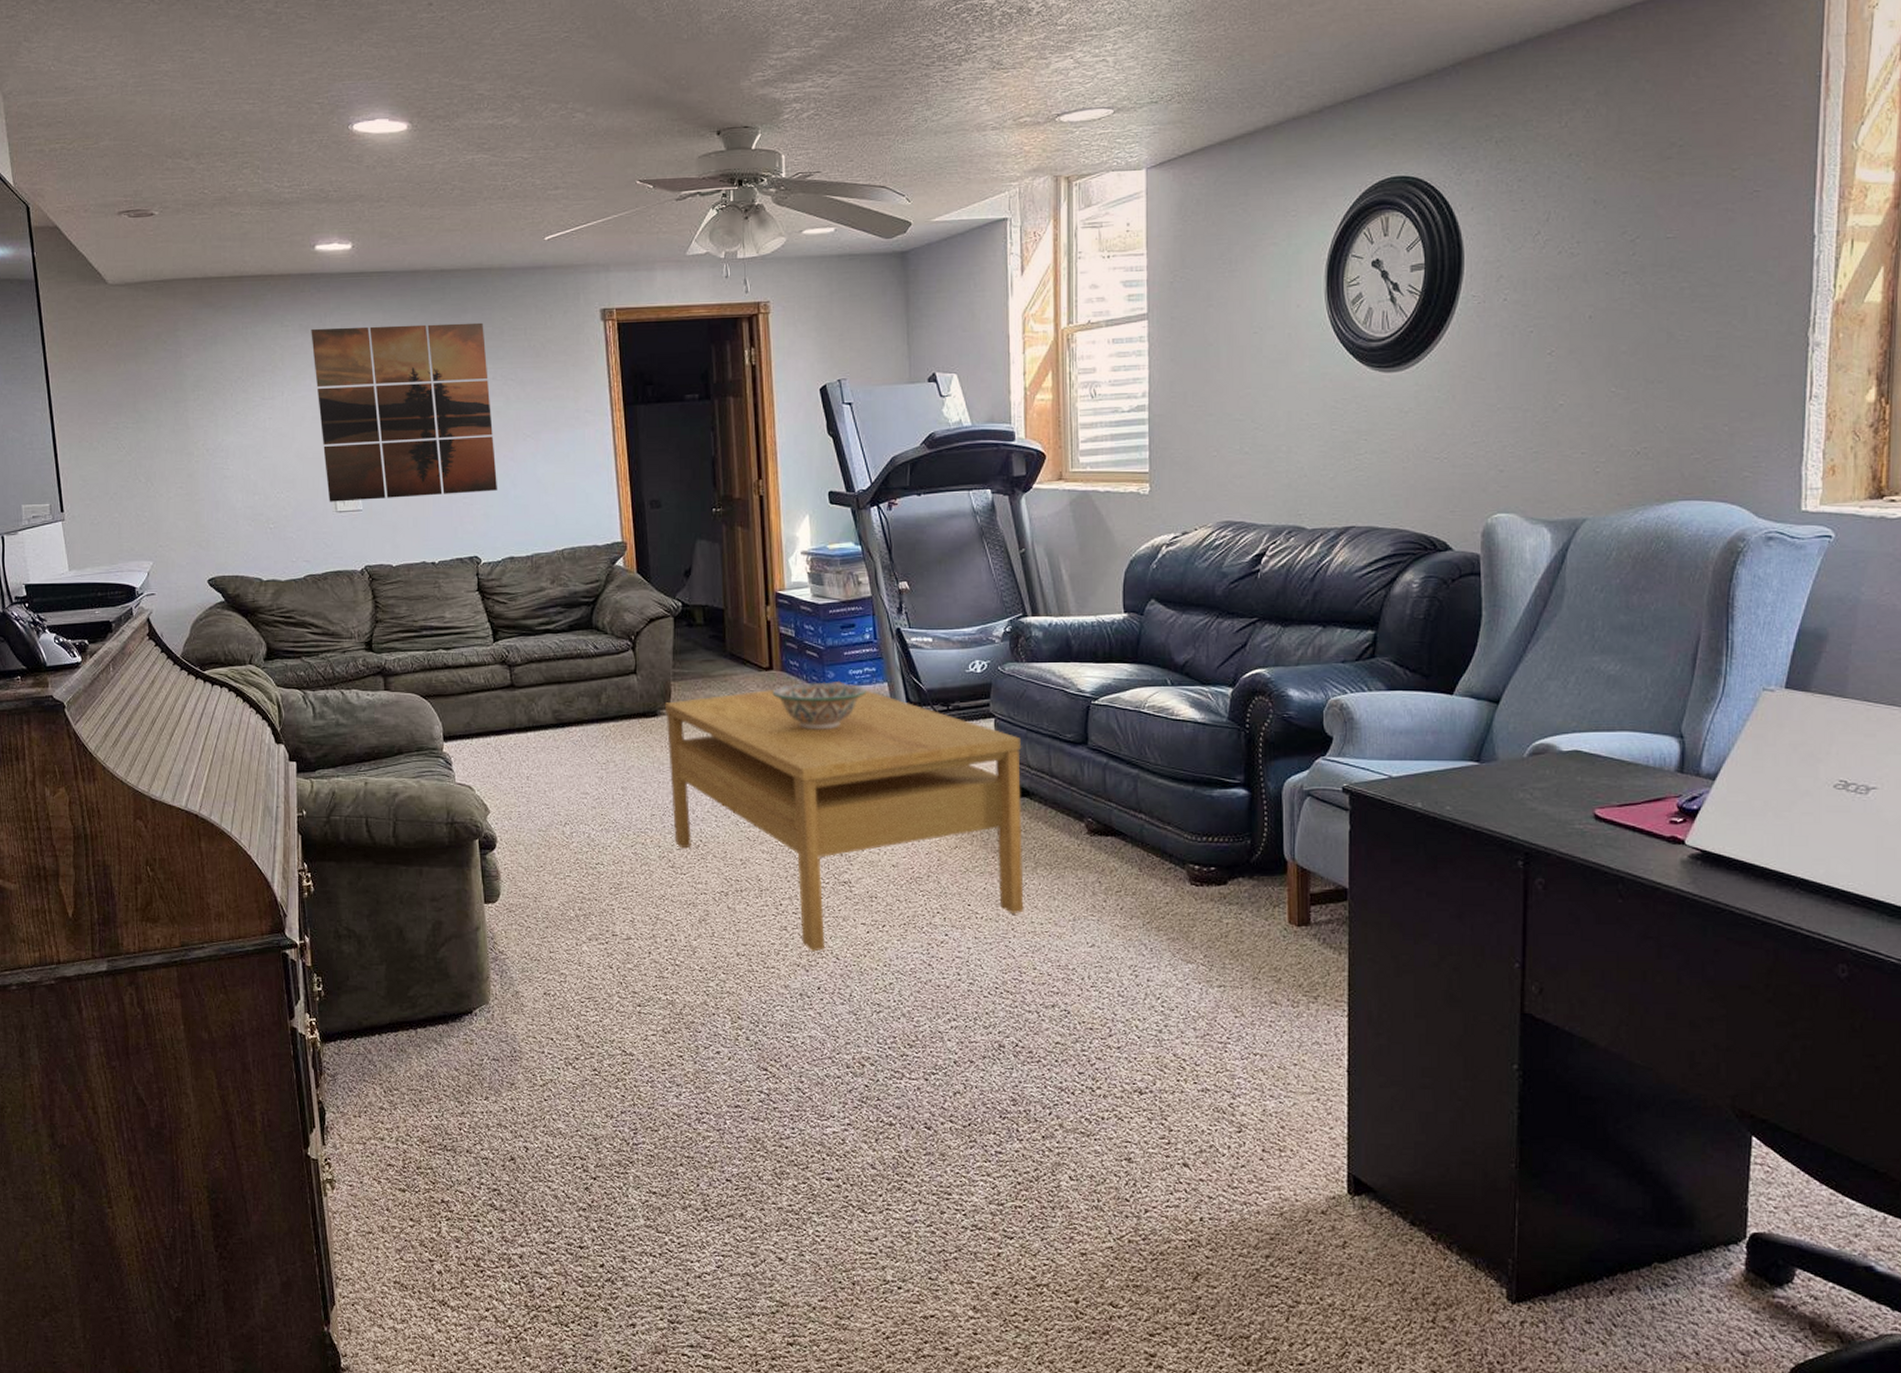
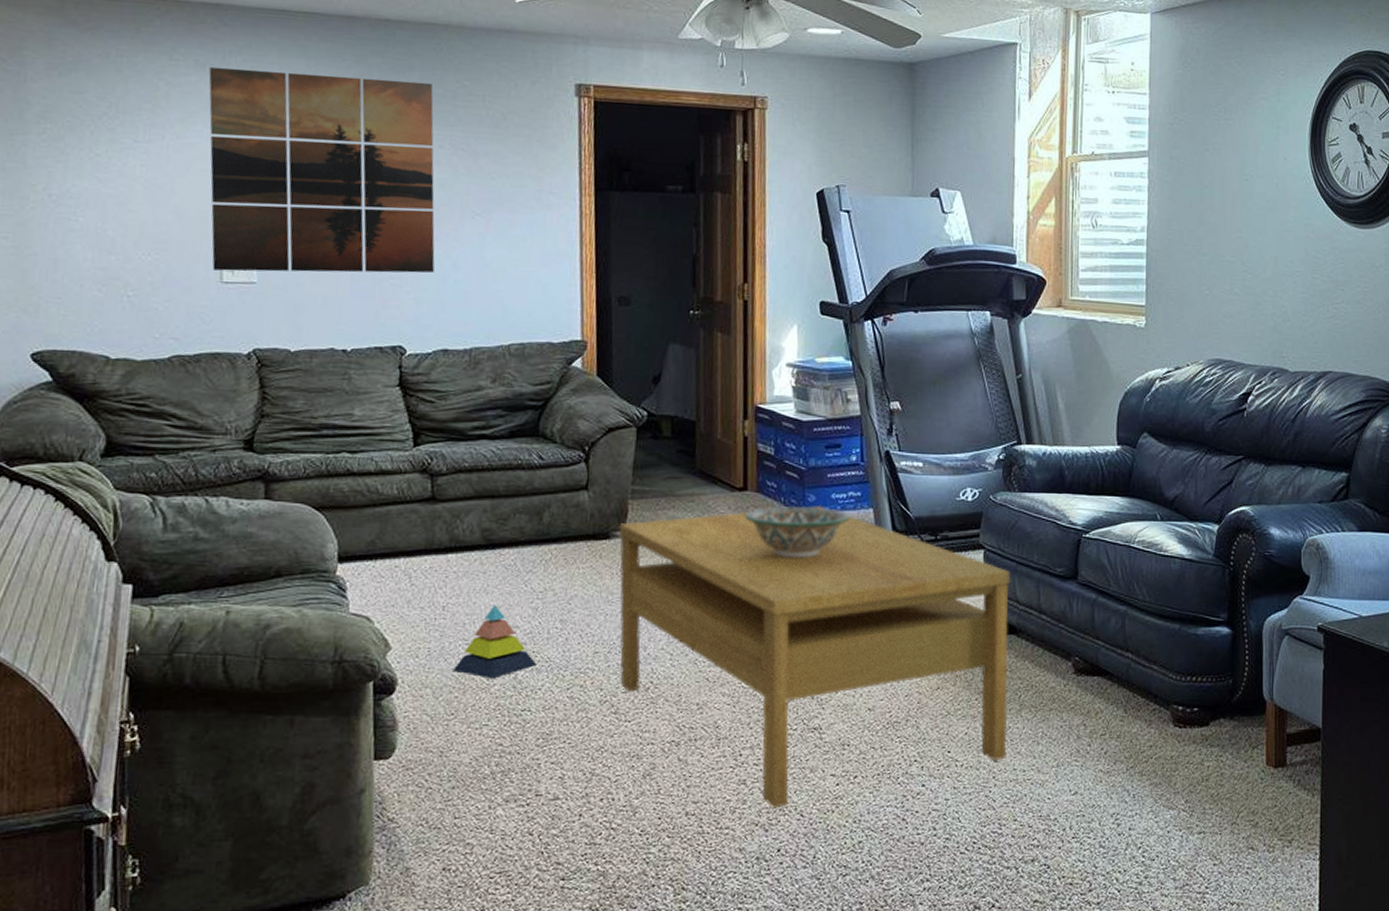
stacking toy: none [540,775,605,837] -> present [454,605,537,679]

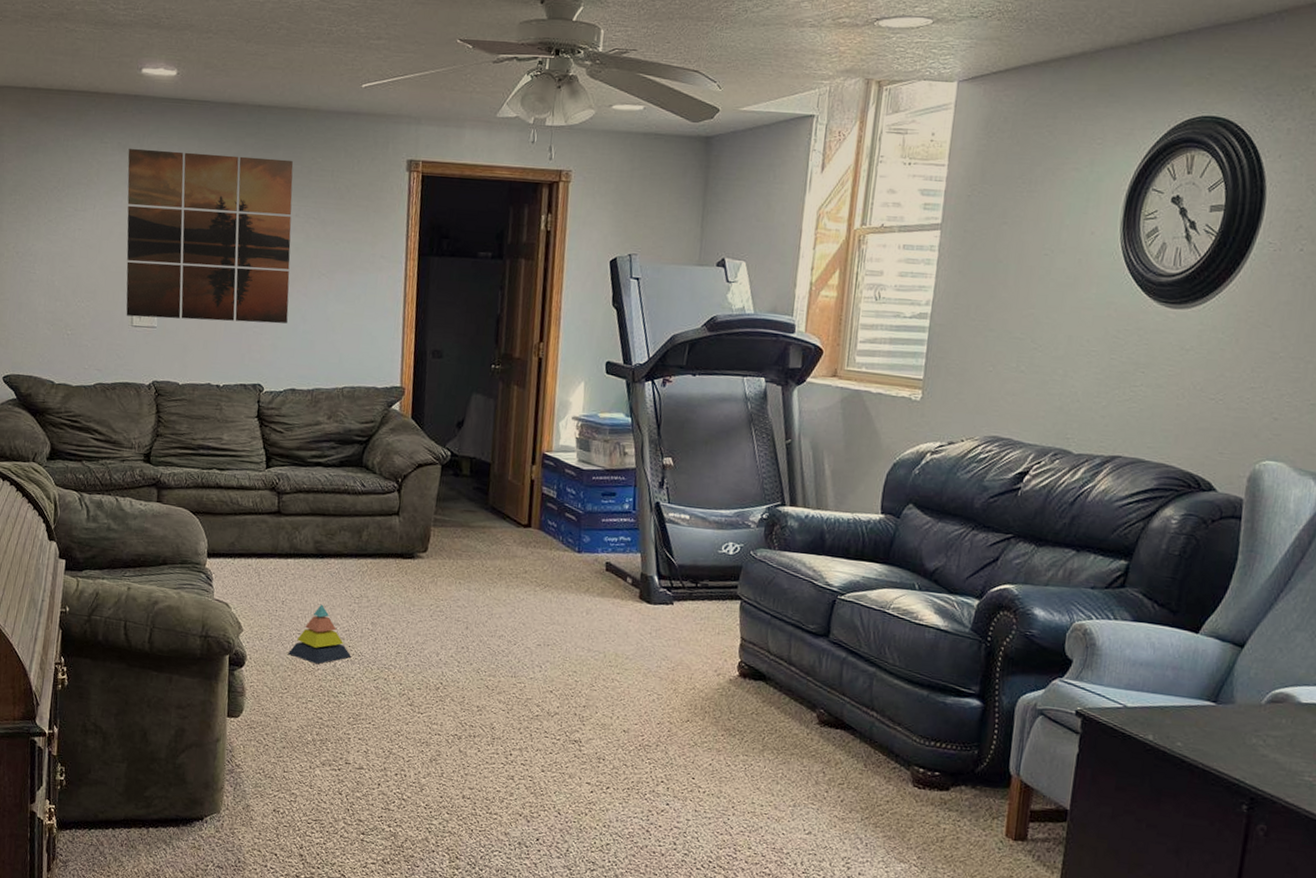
coffee table: present [618,506,1011,809] -> none [416,545,764,804]
decorative bowl: present [745,505,849,558] -> none [527,544,619,592]

